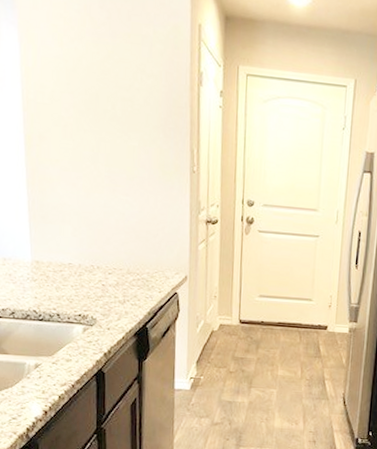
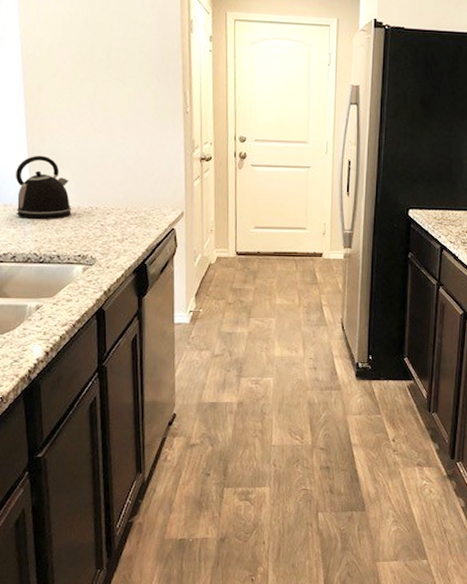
kettle: none [15,208,72,276] -> present [16,155,72,219]

